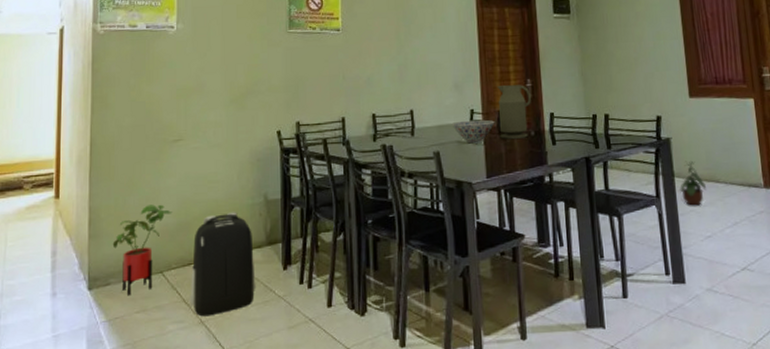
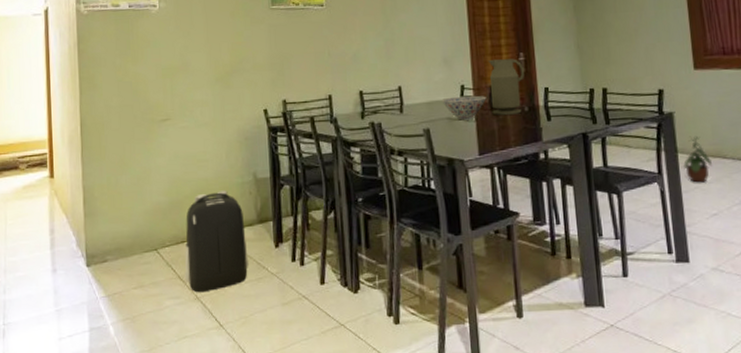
house plant: present [112,204,172,296] -> none [107,183,164,272]

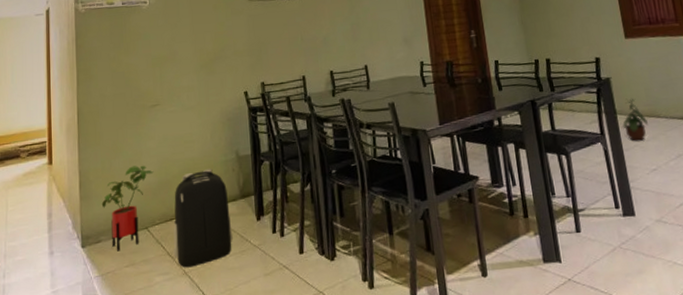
house plant: none [107,183,164,272] -> present [101,165,154,252]
bowl: present [441,95,487,120] -> none [403,70,444,94]
water jug: present [488,59,524,115] -> none [443,36,476,88]

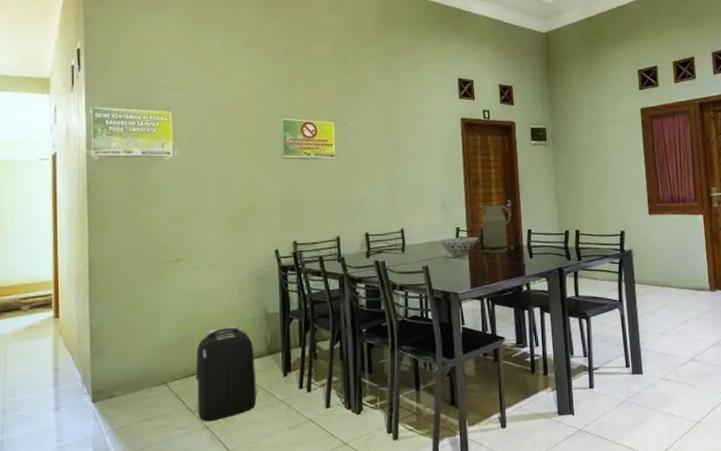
house plant: present [101,165,154,252] -> none [115,320,174,406]
bowl: none [403,70,444,94] -> present [439,236,479,258]
water jug: none [443,36,476,88] -> present [480,205,511,254]
potted plant: present [622,98,648,141] -> none [639,269,661,308]

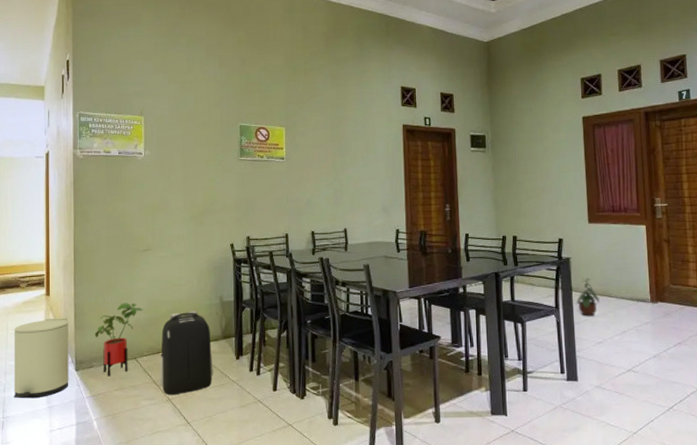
pedal bin: none [14,342,84,440] -> present [13,318,69,399]
house plant: none [115,320,174,406] -> present [94,302,144,377]
bowl: present [439,236,479,258] -> none [379,238,417,259]
water jug: present [480,205,511,254] -> none [419,209,449,255]
potted plant: none [639,269,661,308] -> present [576,277,599,316]

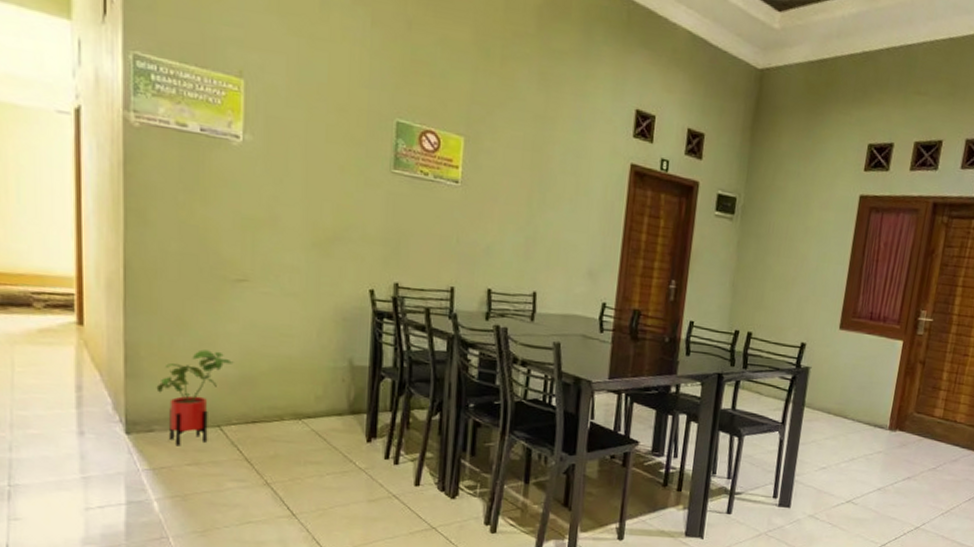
pedal bin: present [13,318,69,399] -> none [24,357,115,465]
backpack: present [159,311,213,395] -> none [253,372,334,479]
potted plant: present [576,277,599,316] -> none [806,392,833,438]

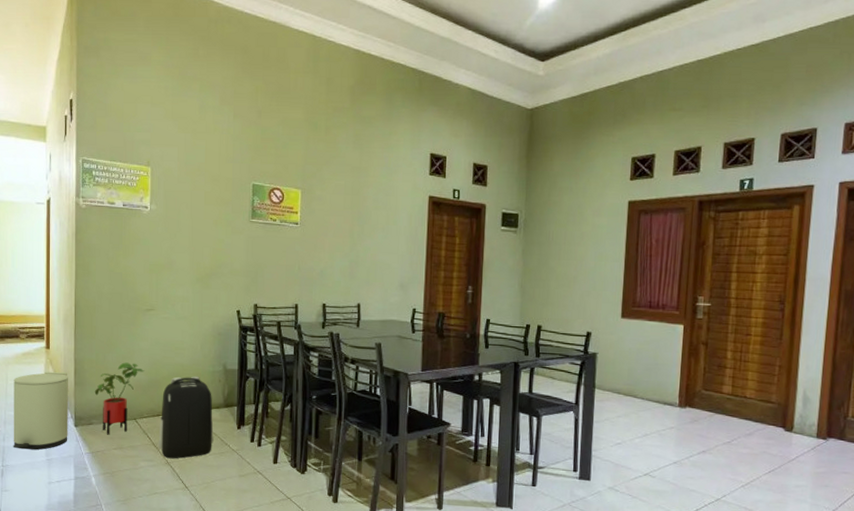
pedal bin: none [24,357,115,465] -> present [13,372,68,450]
backpack: none [253,372,334,479] -> present [158,376,214,459]

